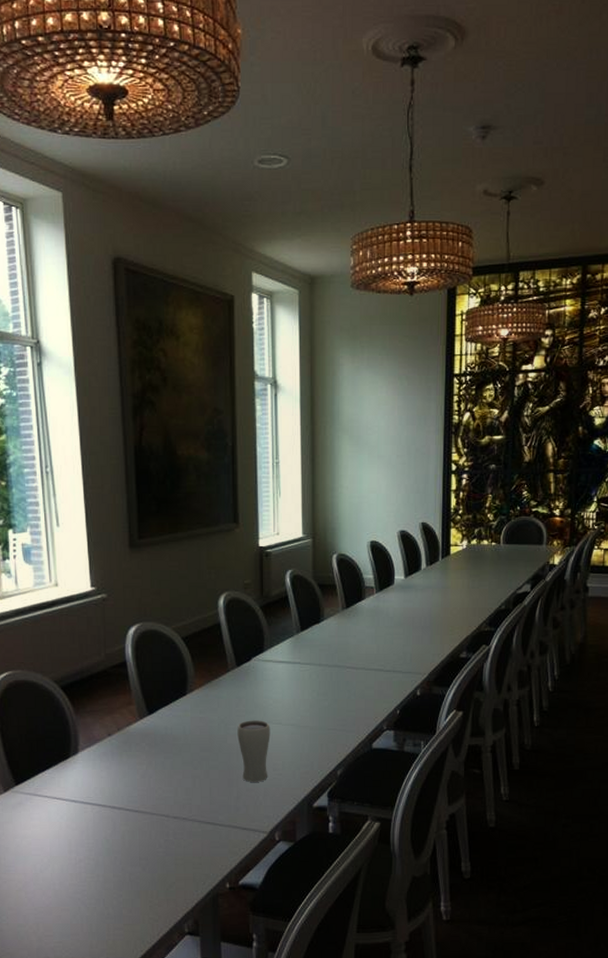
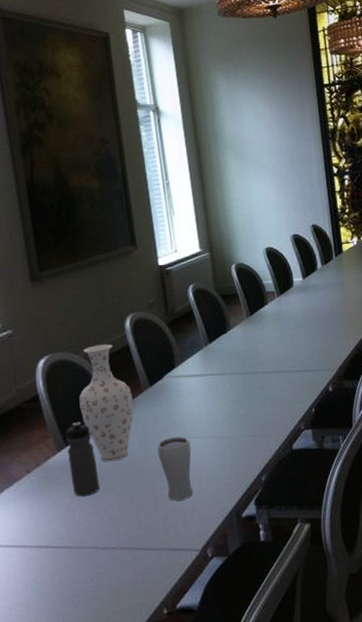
water bottle: none [149,693,177,765] -> present [65,422,100,497]
vase: none [165,619,219,736] -> present [79,344,134,462]

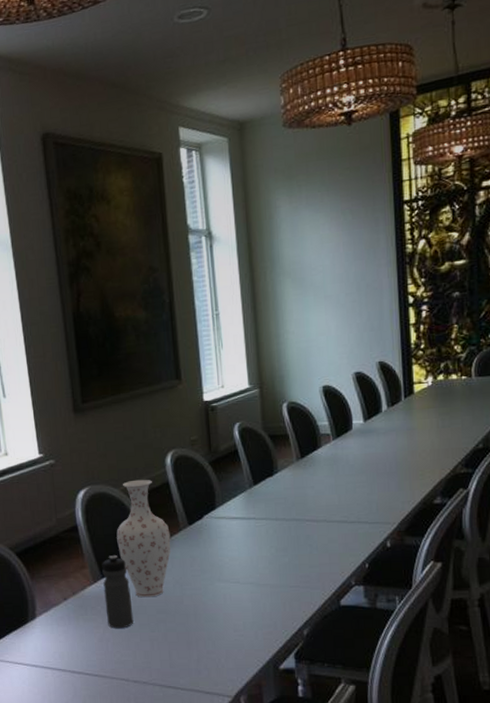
drinking glass: present [157,436,193,501] -> none [193,579,229,644]

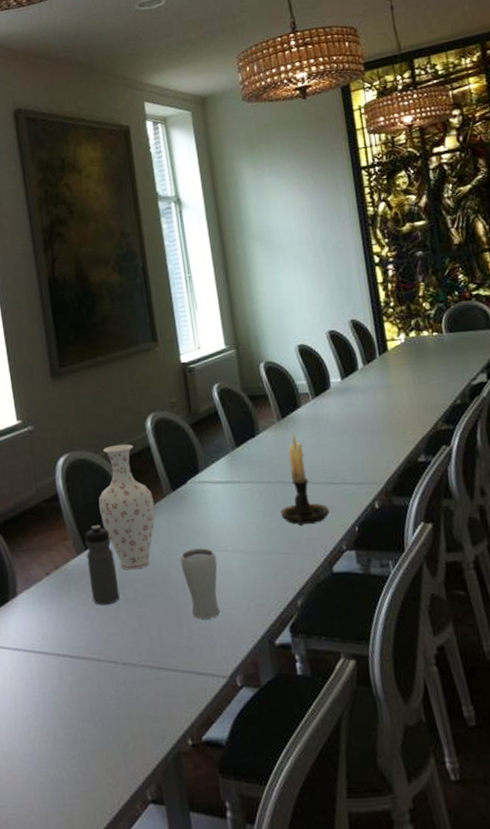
drinking glass: none [193,579,229,644] -> present [180,548,220,619]
candle holder: none [294,471,342,562] -> present [281,432,330,527]

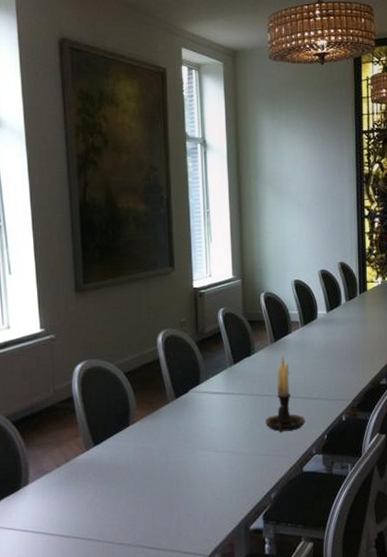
water bottle: present [84,525,120,605] -> none [94,425,122,494]
vase: present [98,444,155,570] -> none [109,355,159,465]
drinking glass: present [180,548,220,619] -> none [177,448,208,507]

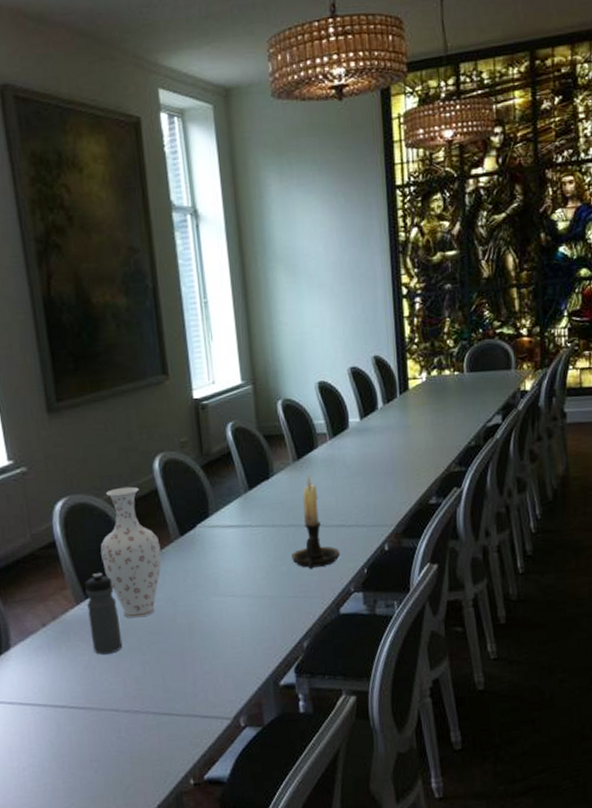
water bottle: none [94,425,122,494] -> present [85,573,123,655]
vase: none [109,355,159,465] -> present [100,486,162,618]

